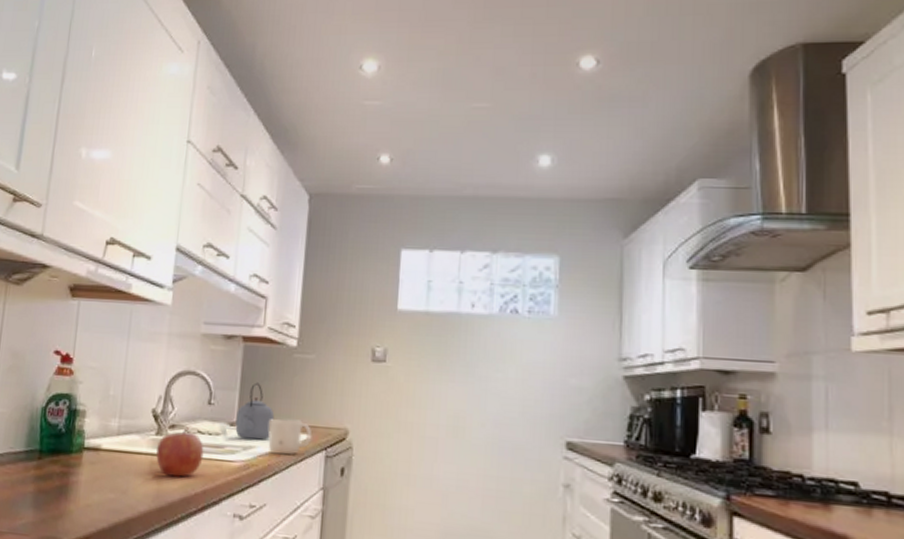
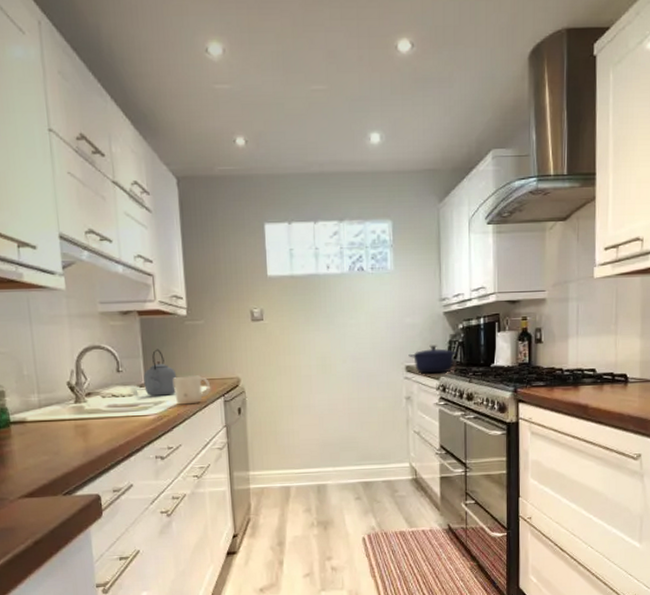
fruit: present [156,427,204,477] -> none [78,393,121,435]
cooking pot: none [571,416,642,458] -> present [408,344,458,374]

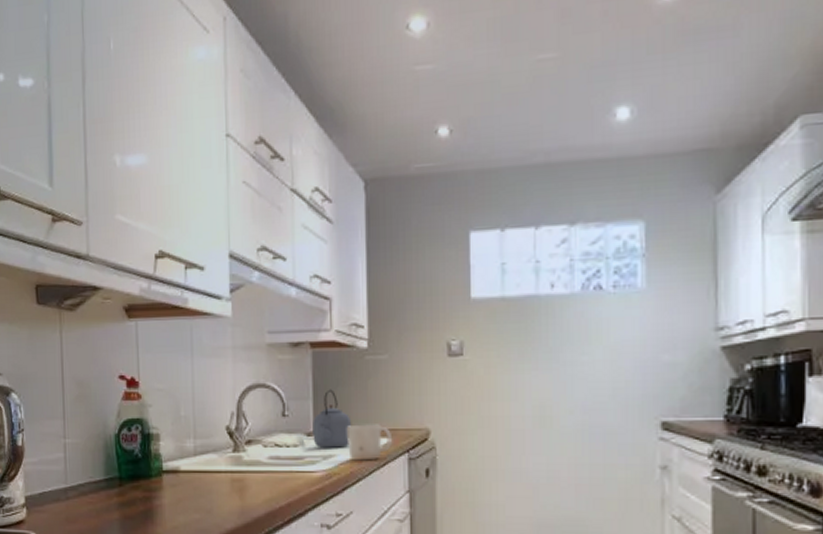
cooking pot: present [408,344,458,374] -> none [666,391,743,434]

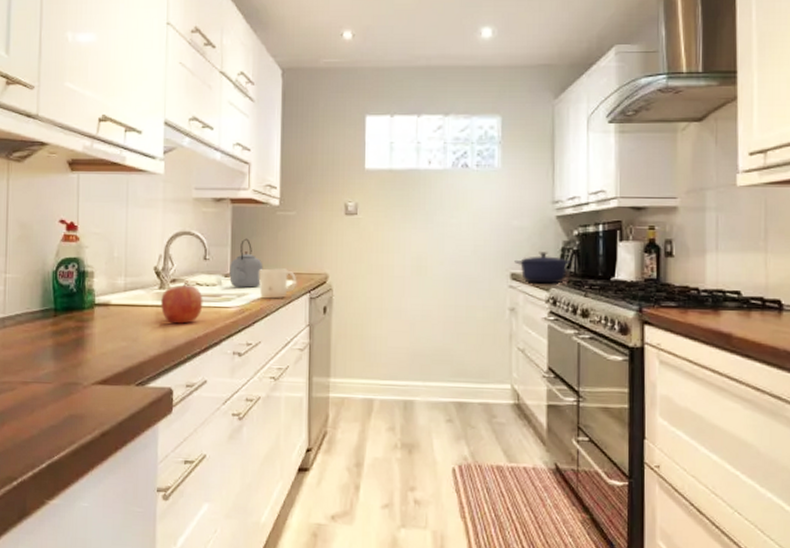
fruit: none [236,441,284,492] -> present [161,280,203,324]
cooking pot: none [666,391,743,434] -> present [514,250,572,284]

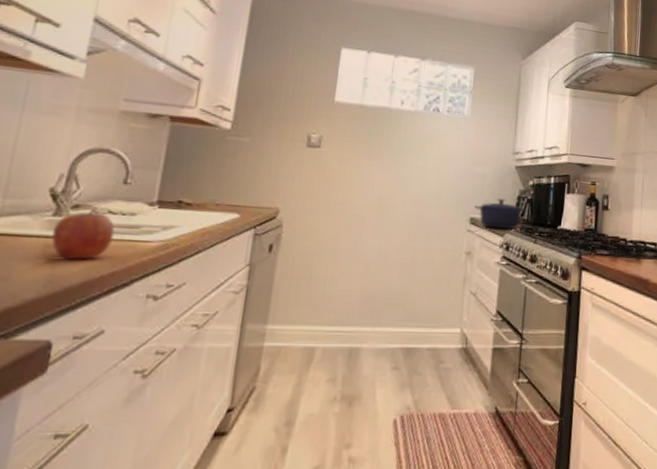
teakettle: present [229,238,263,288] -> none [154,162,202,220]
mug: present [259,268,297,299] -> none [192,198,241,234]

